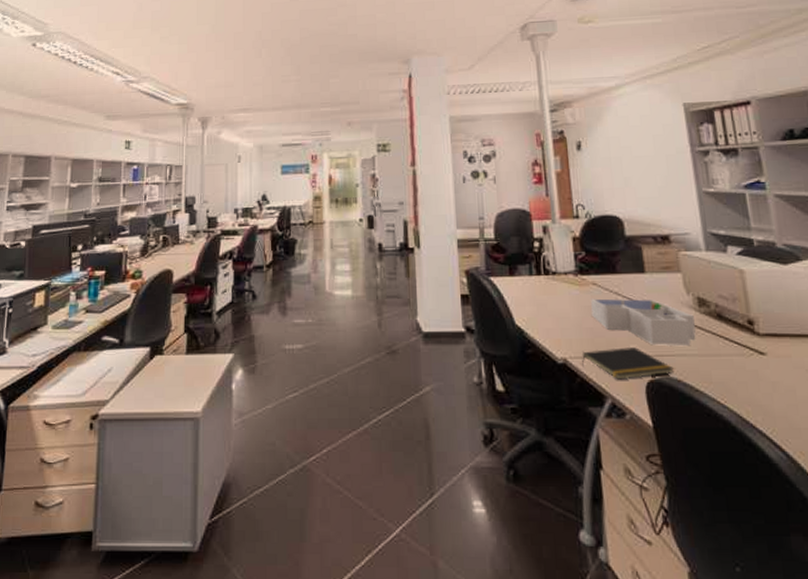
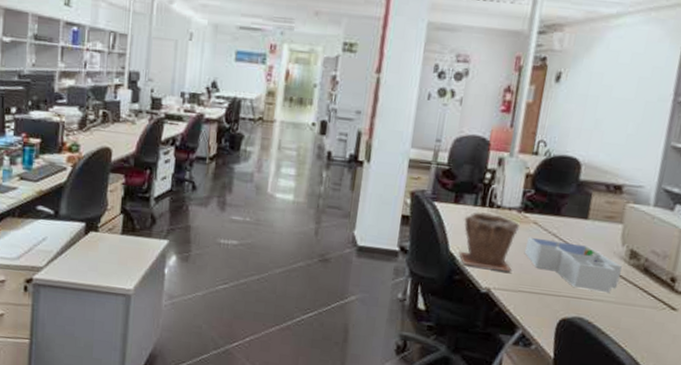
plant pot: none [523,279,584,338] -> present [458,212,521,271]
notepad: present [582,347,674,380] -> none [504,285,588,316]

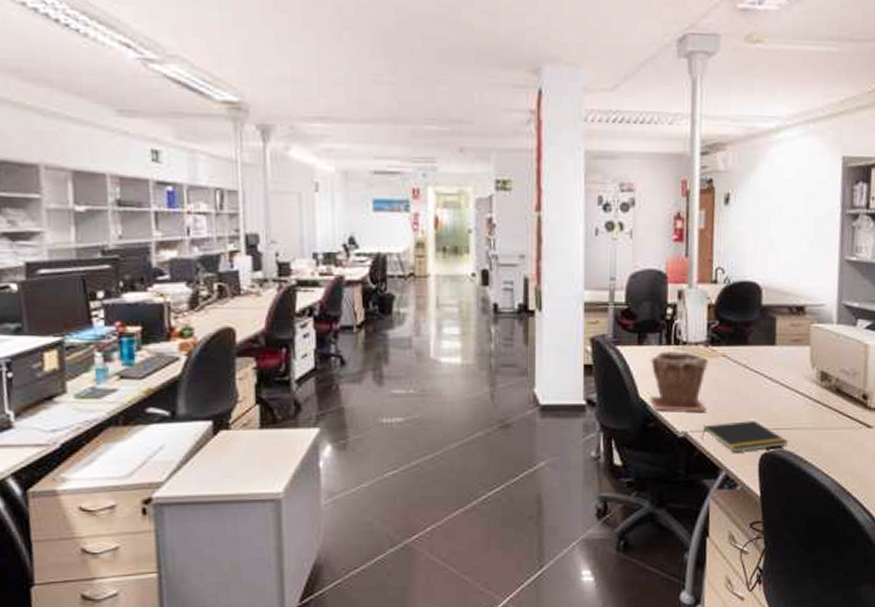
notepad: none [504,285,588,316] -> present [702,421,788,453]
desk organizer: present [524,236,622,294] -> none [716,371,815,420]

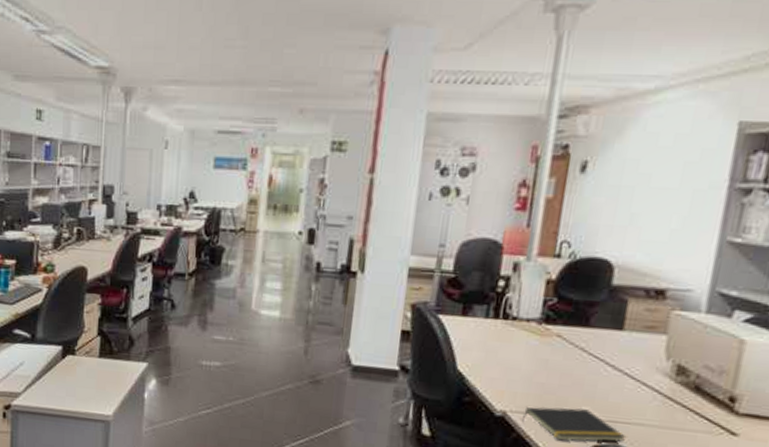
plant pot: present [650,350,709,411] -> none [468,324,541,392]

